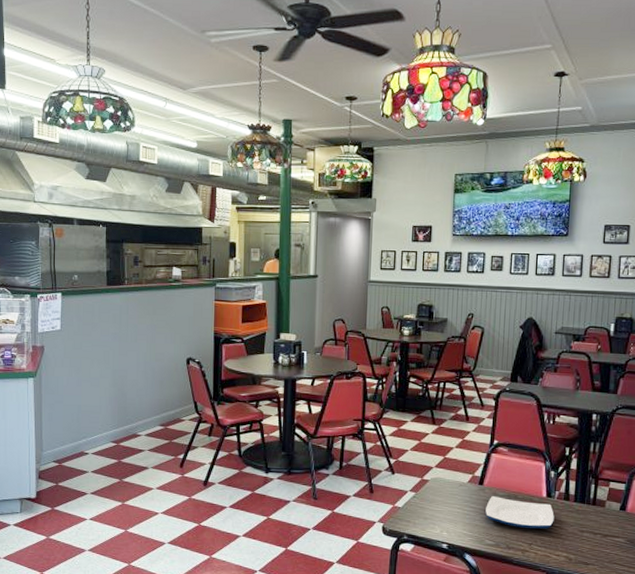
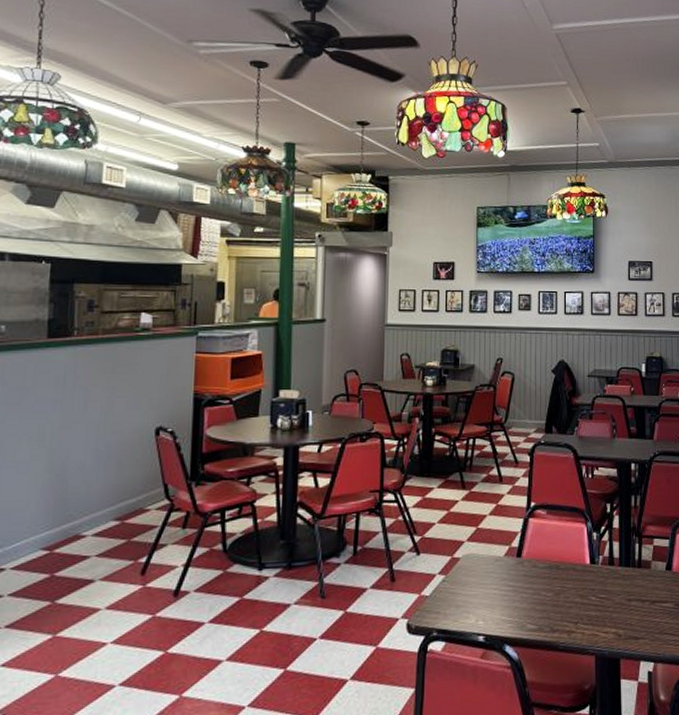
plate: present [485,496,554,529] -> none [526,569,600,605]

